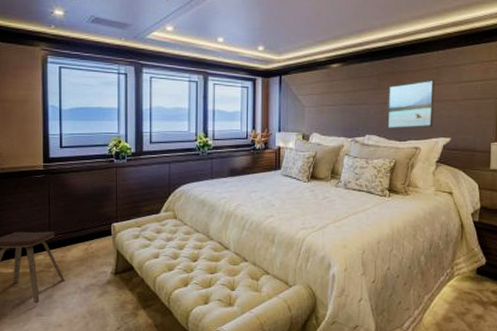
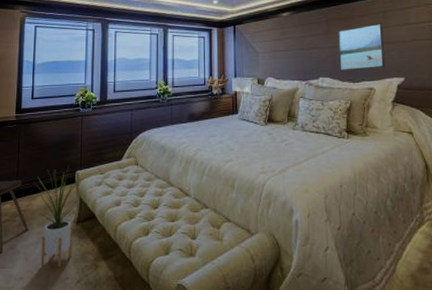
house plant: none [64,219,120,316] -> present [30,166,84,268]

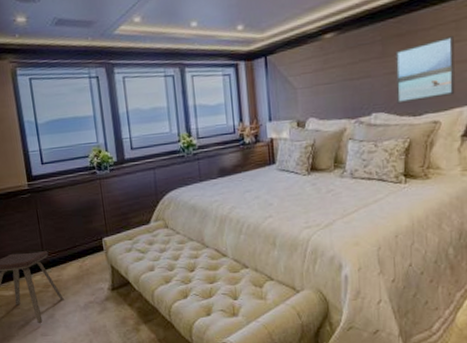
house plant: present [30,166,84,268] -> none [60,234,112,333]

